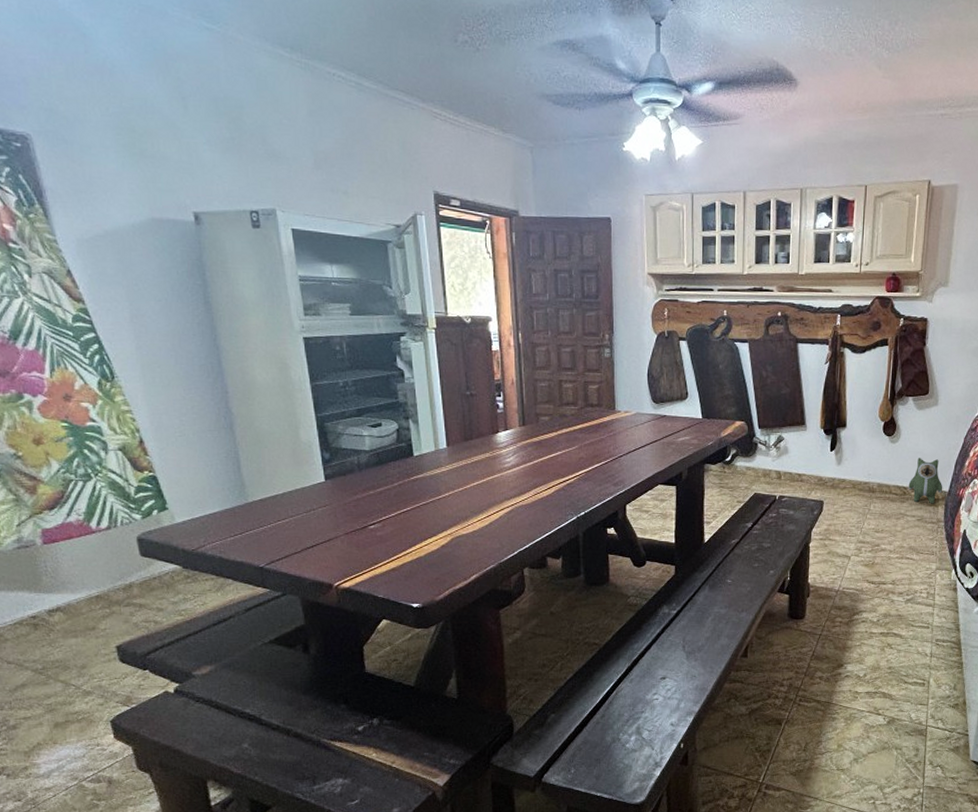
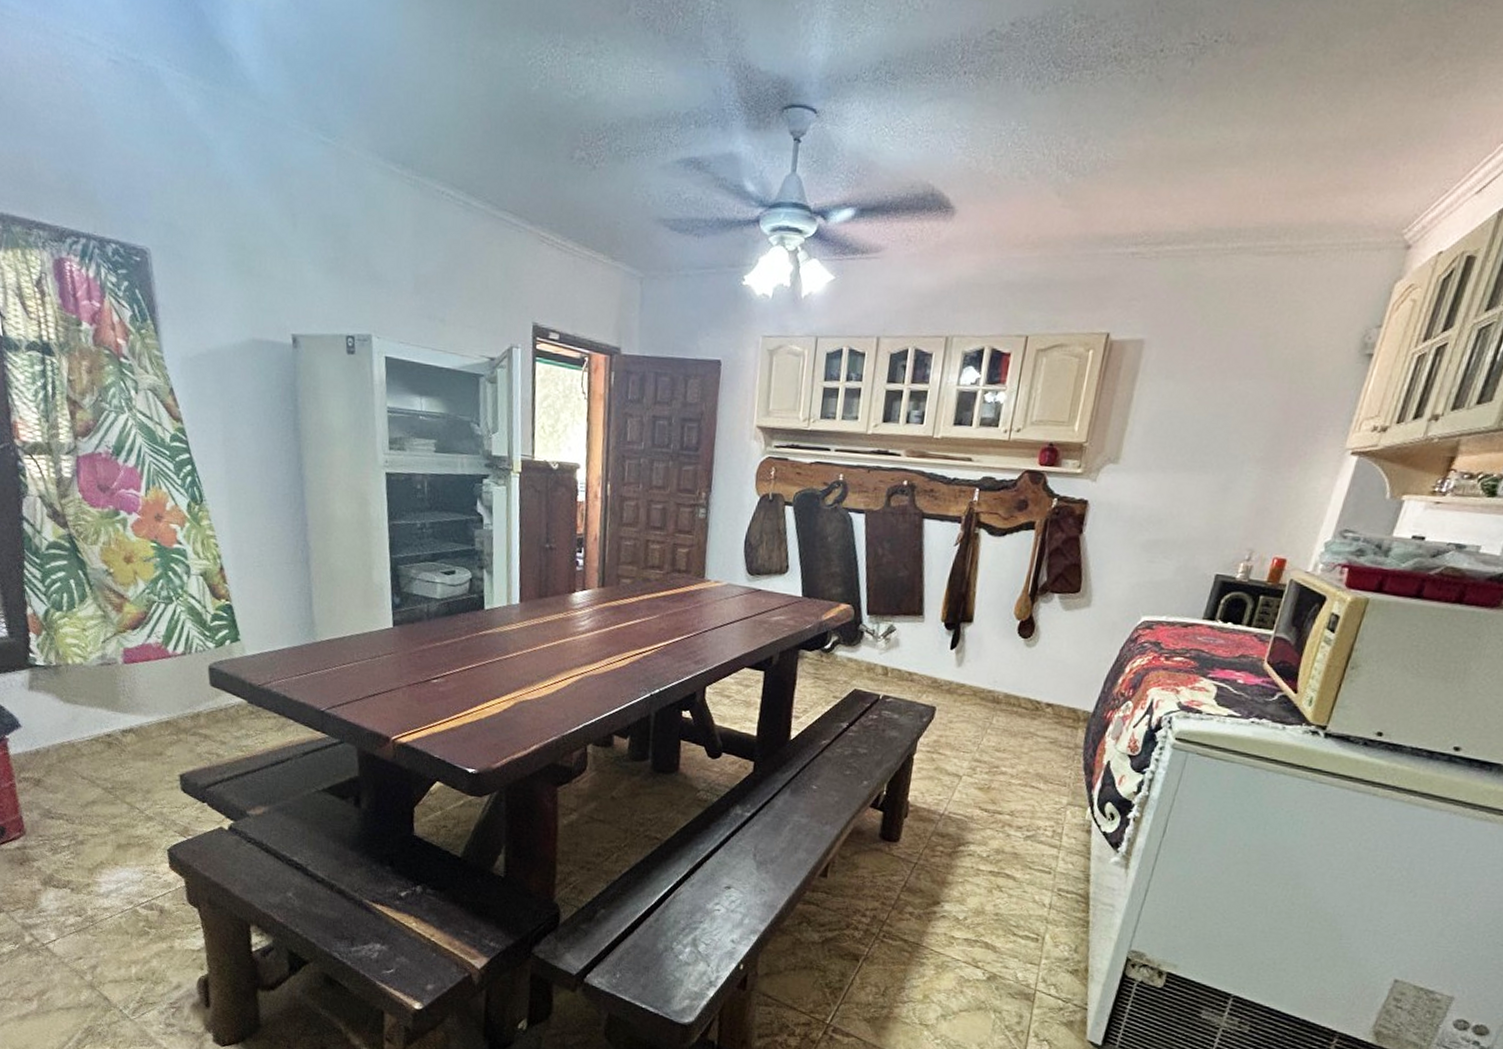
plush toy: present [908,458,943,504] -> none [1042,668,1087,726]

